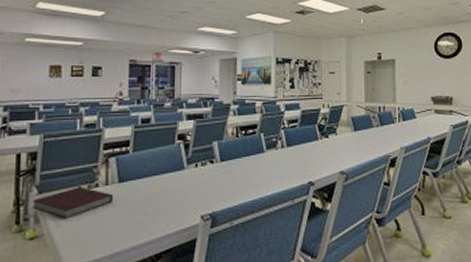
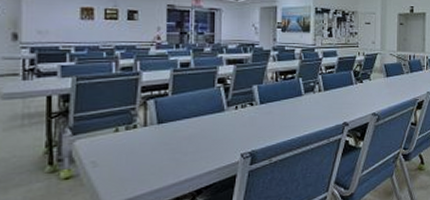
notebook: present [32,187,114,219] -> none [66,128,153,159]

